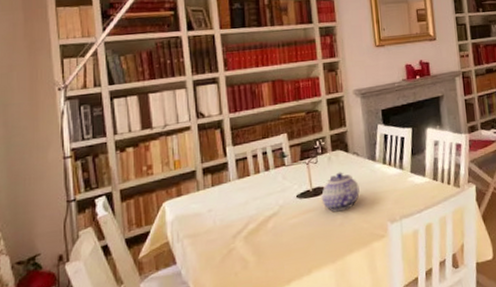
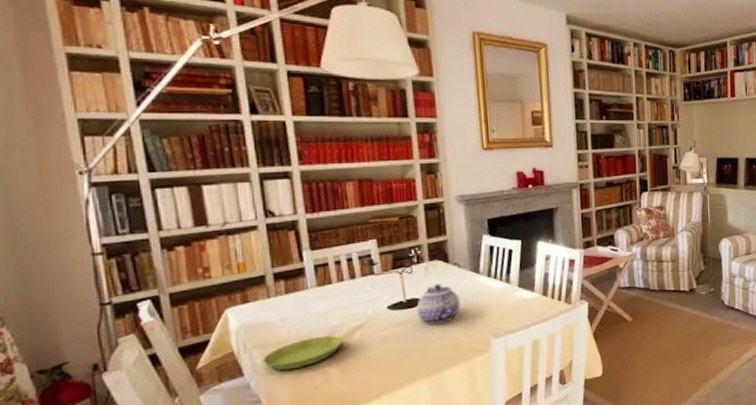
saucer: none [192,224,258,258] -> present [262,336,342,371]

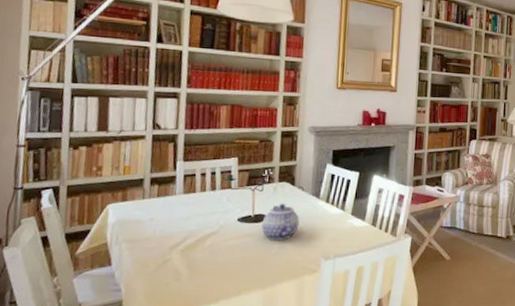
saucer: present [262,336,342,371] -> none [128,239,196,266]

